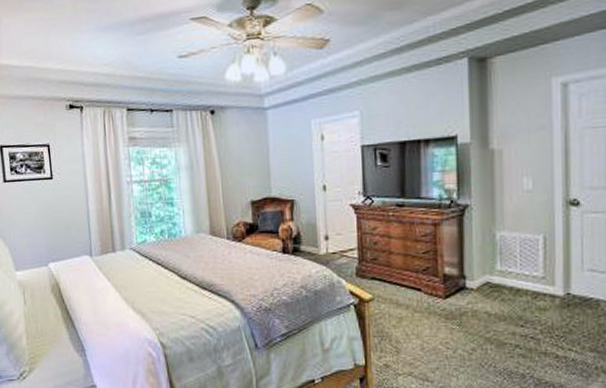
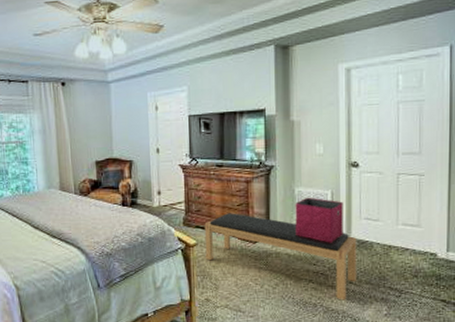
bench: none [382,262,579,371] -> present [204,213,357,301]
storage bin: none [496,243,560,300] -> present [295,197,343,243]

